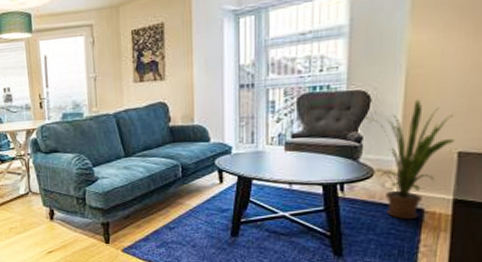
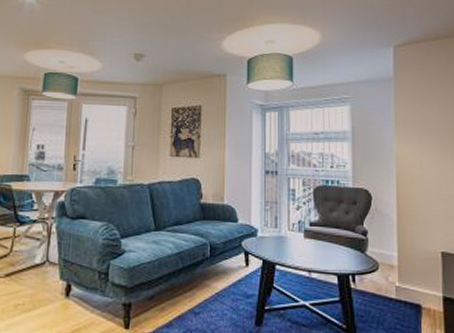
house plant: present [366,99,454,220] -> none [369,202,437,315]

